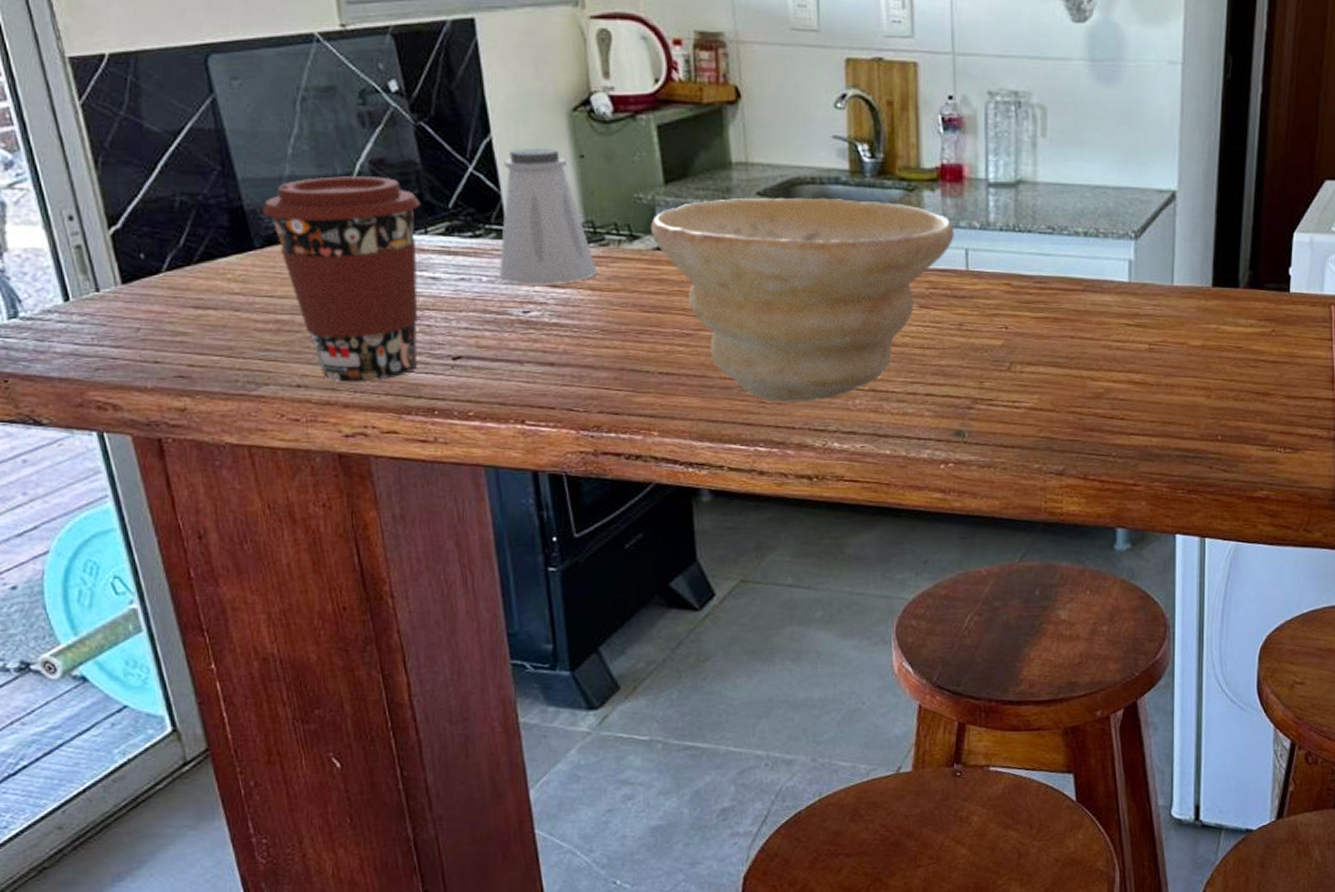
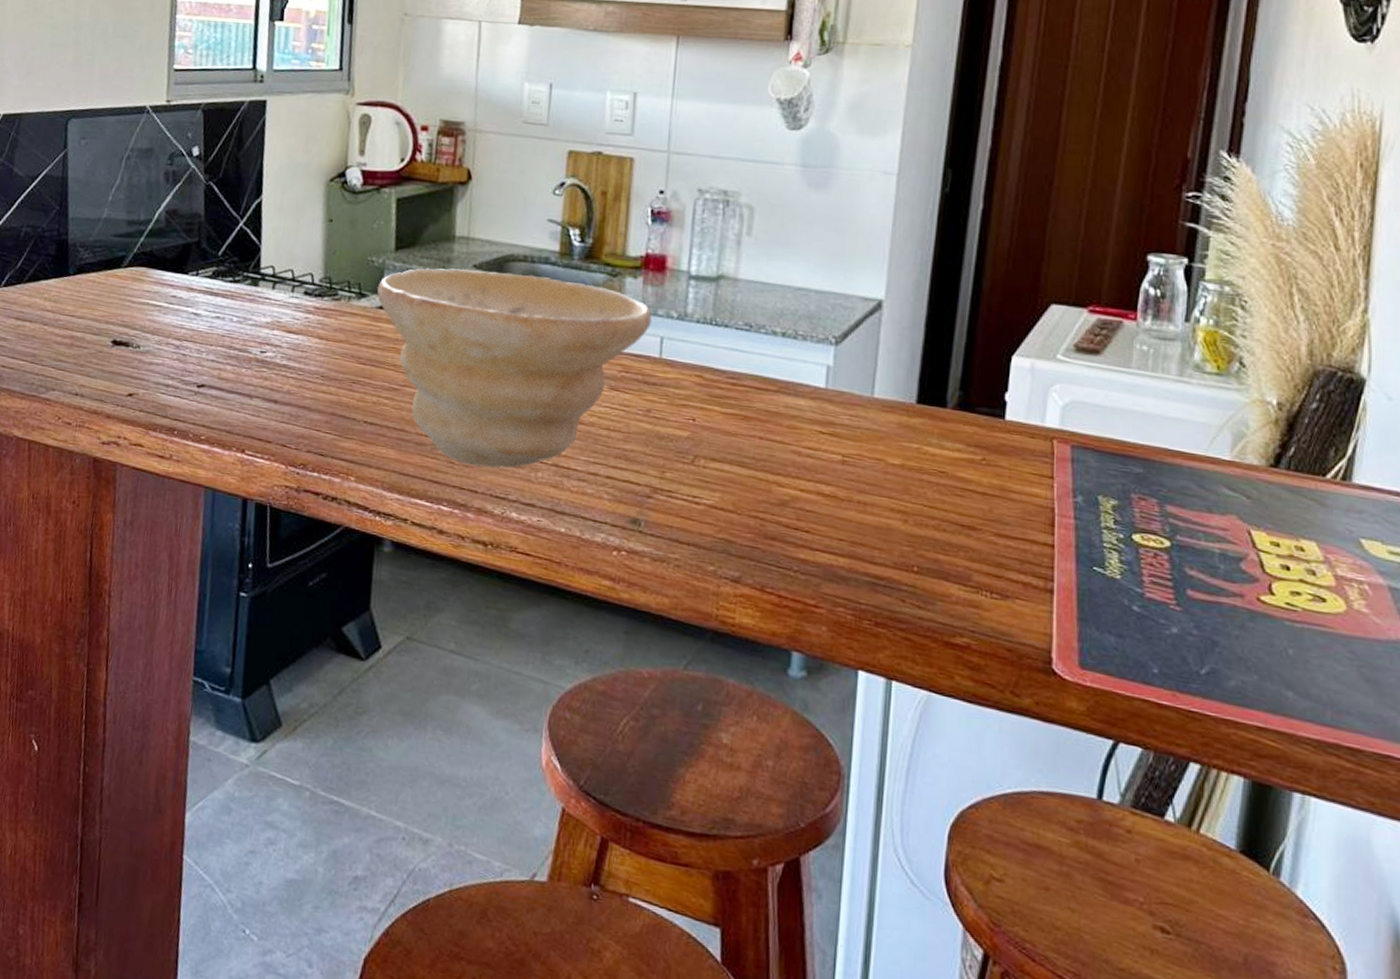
coffee cup: present [261,176,421,382] -> none [79,221,198,398]
saltshaker: present [498,148,598,285] -> none [246,210,328,331]

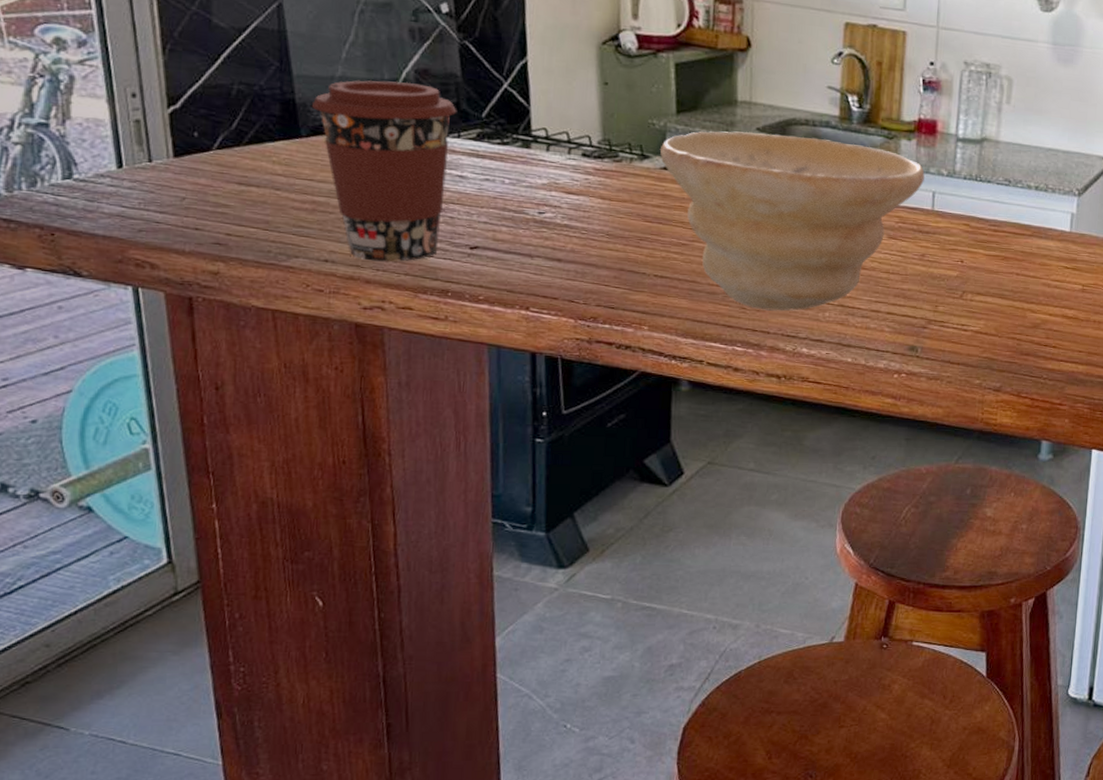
coffee cup: none [79,221,198,398] -> present [311,80,457,262]

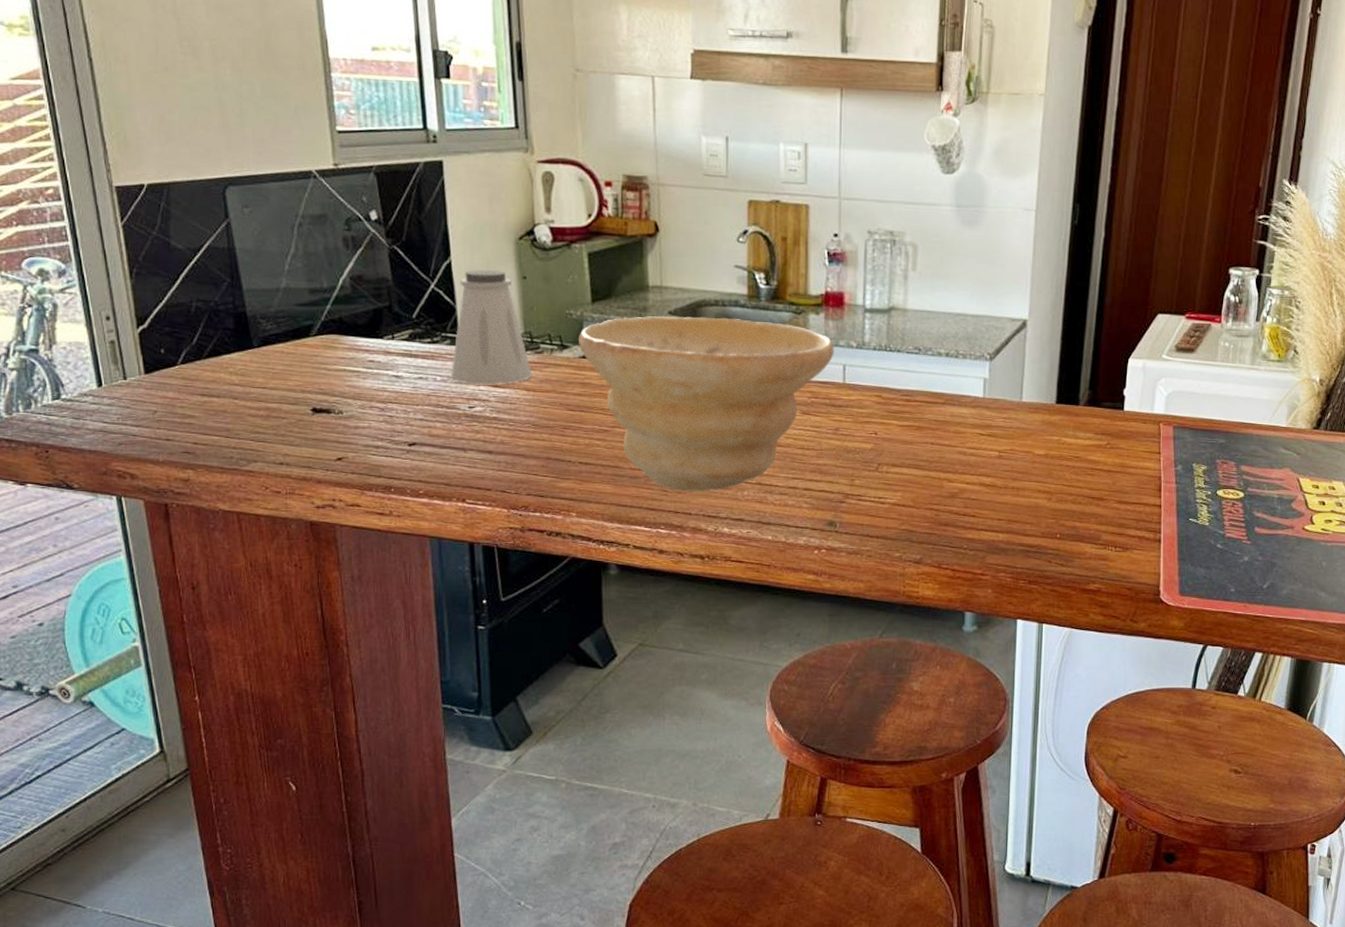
coffee cup: present [311,80,457,262] -> none [260,289,390,462]
saltshaker: none [520,72,609,191] -> present [450,270,533,385]

